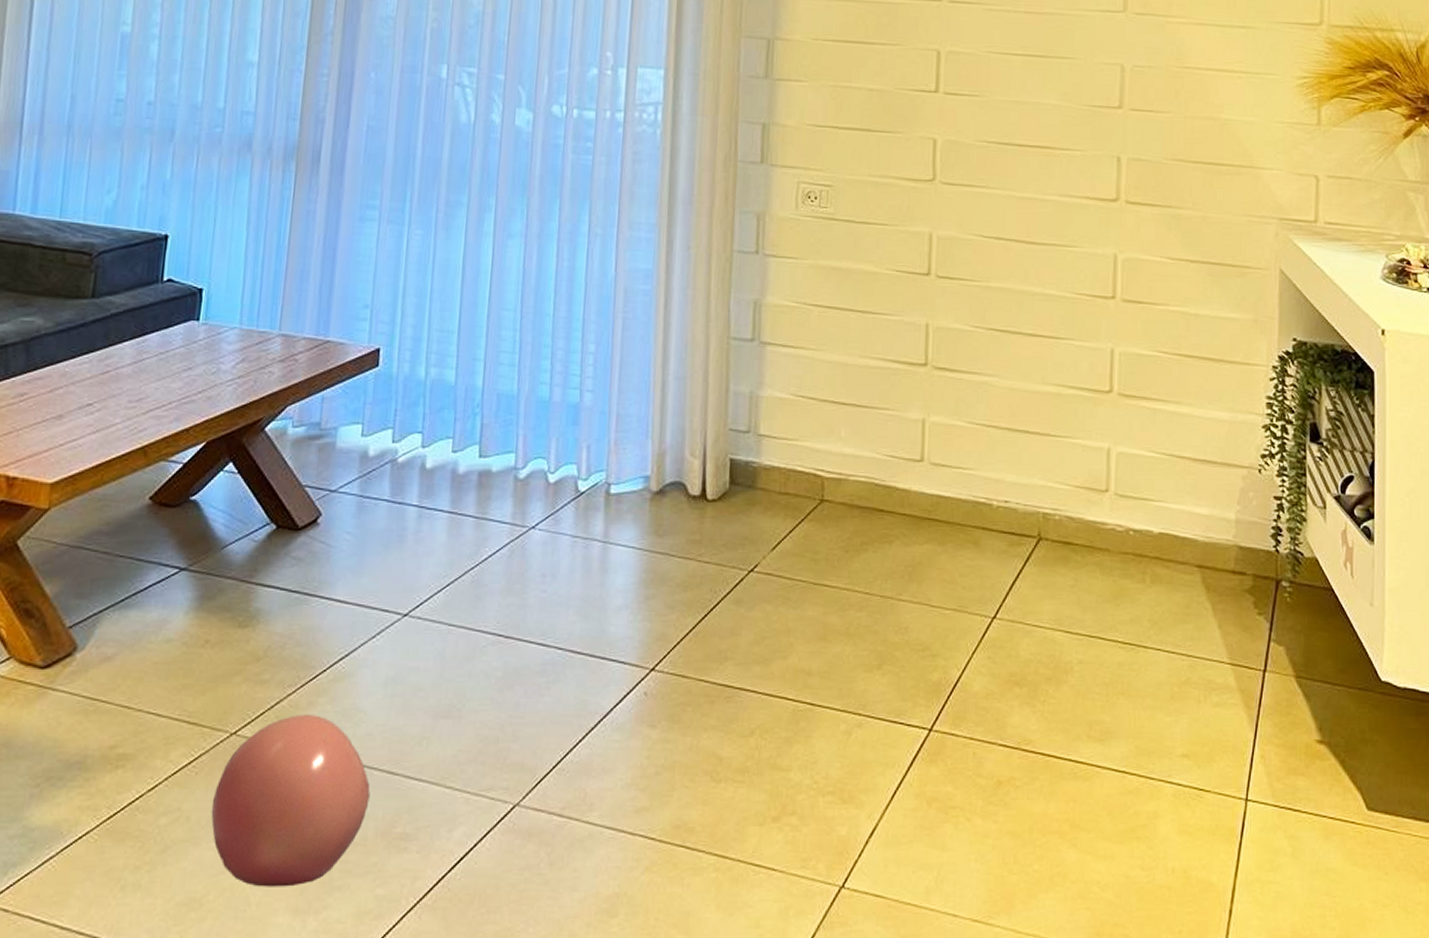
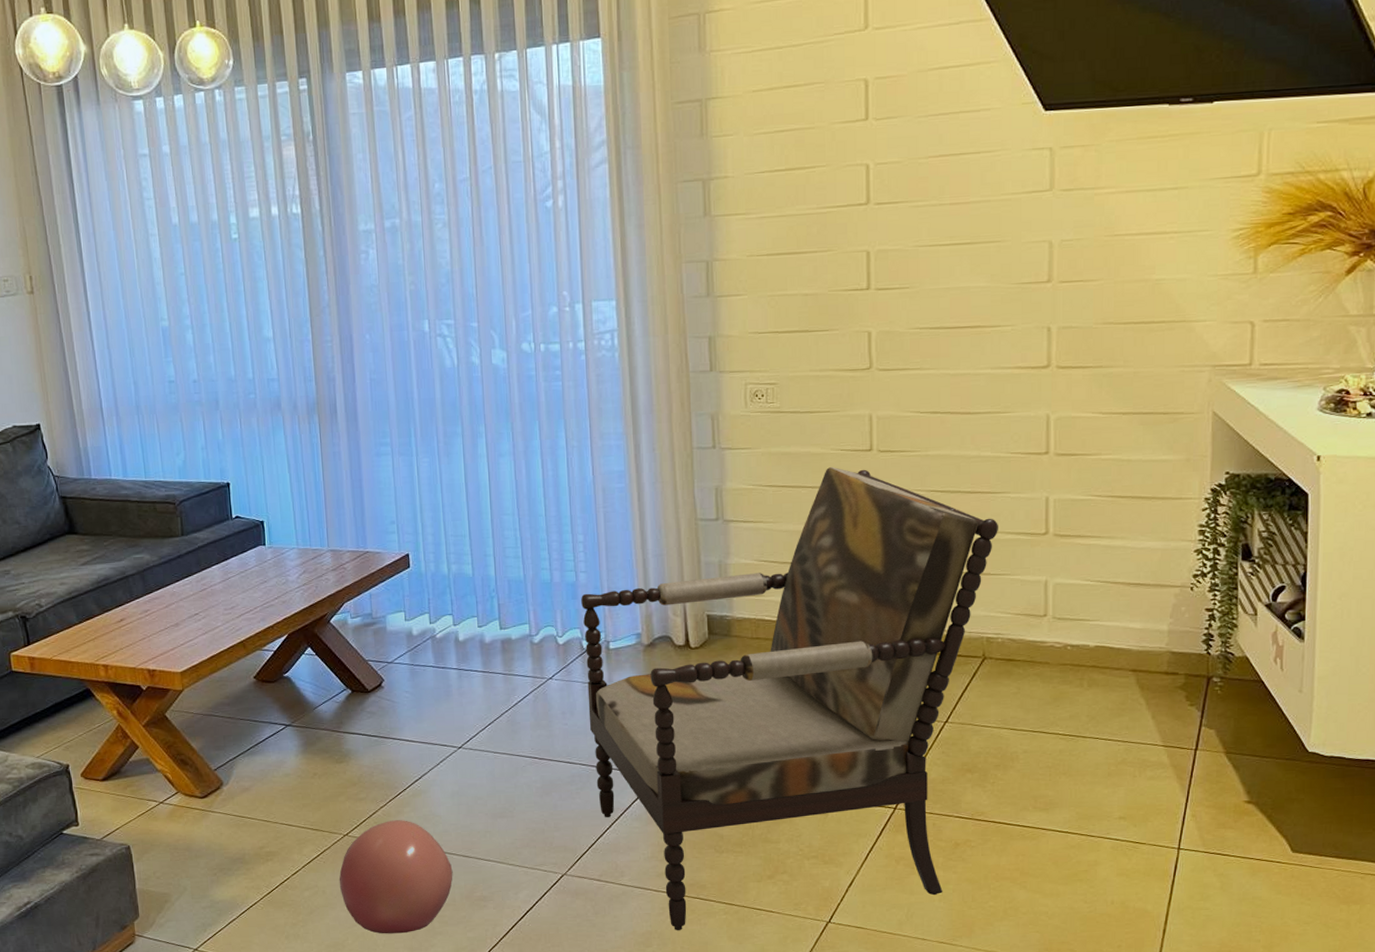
armchair: none [573,290,1061,893] -> present [581,467,999,930]

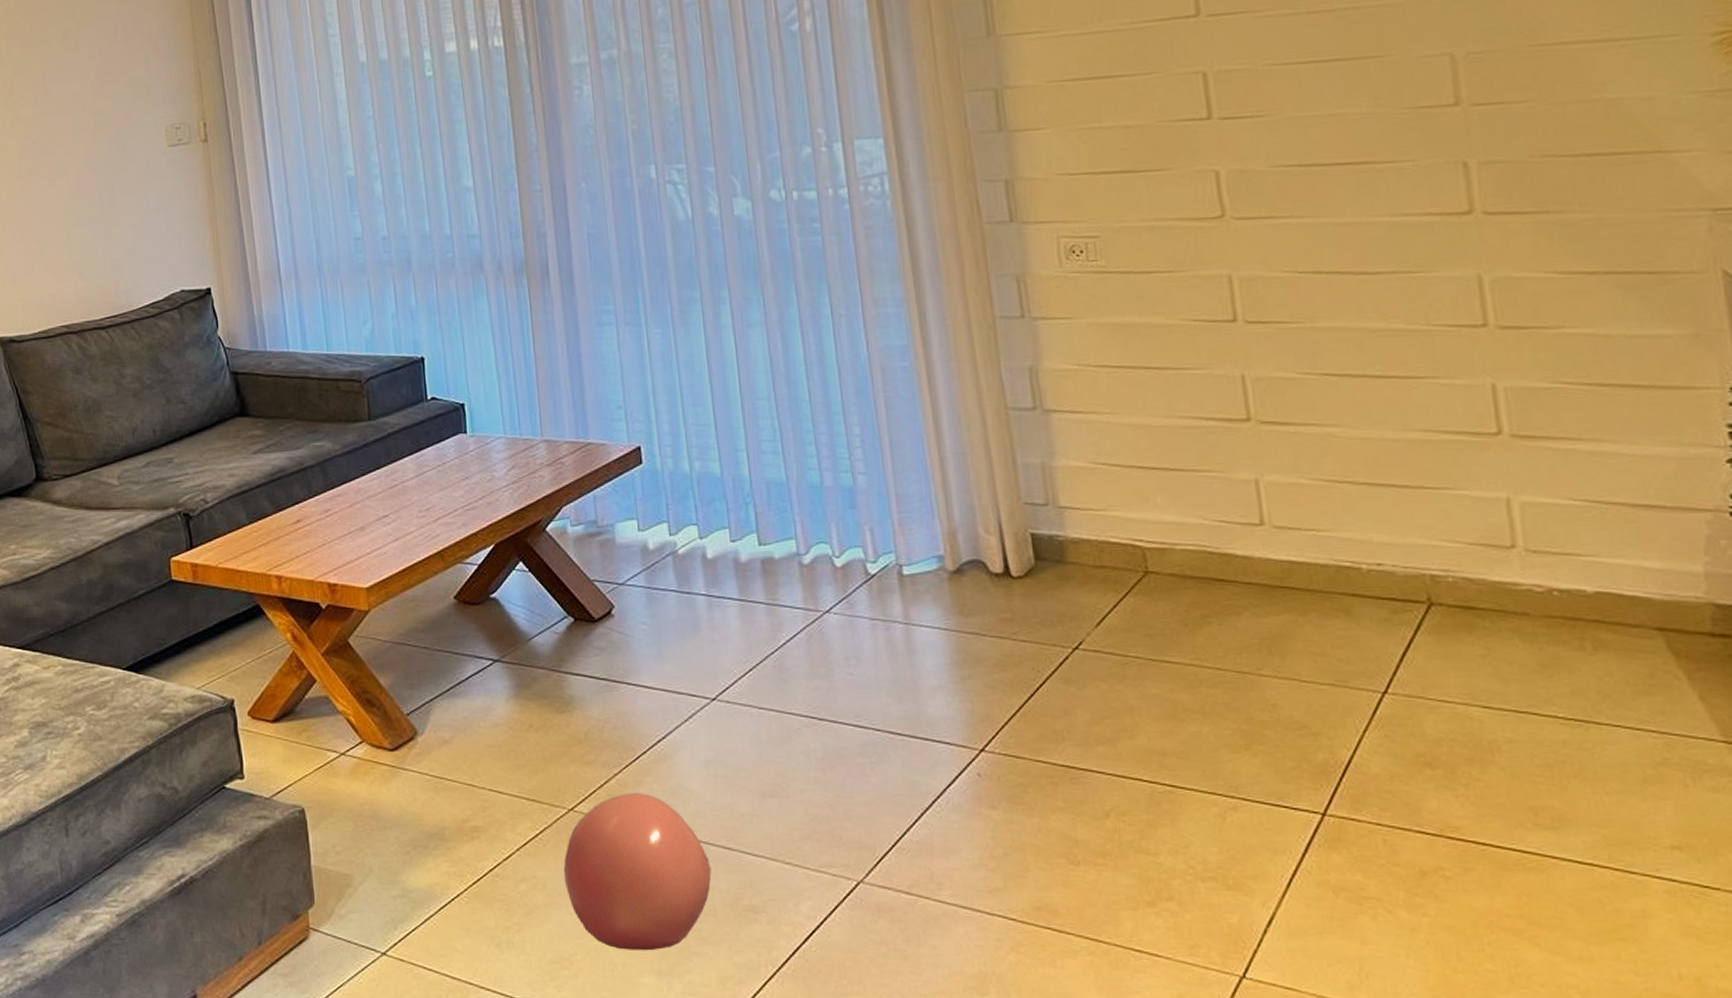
armchair: present [581,467,999,930] -> none [861,342,1429,974]

